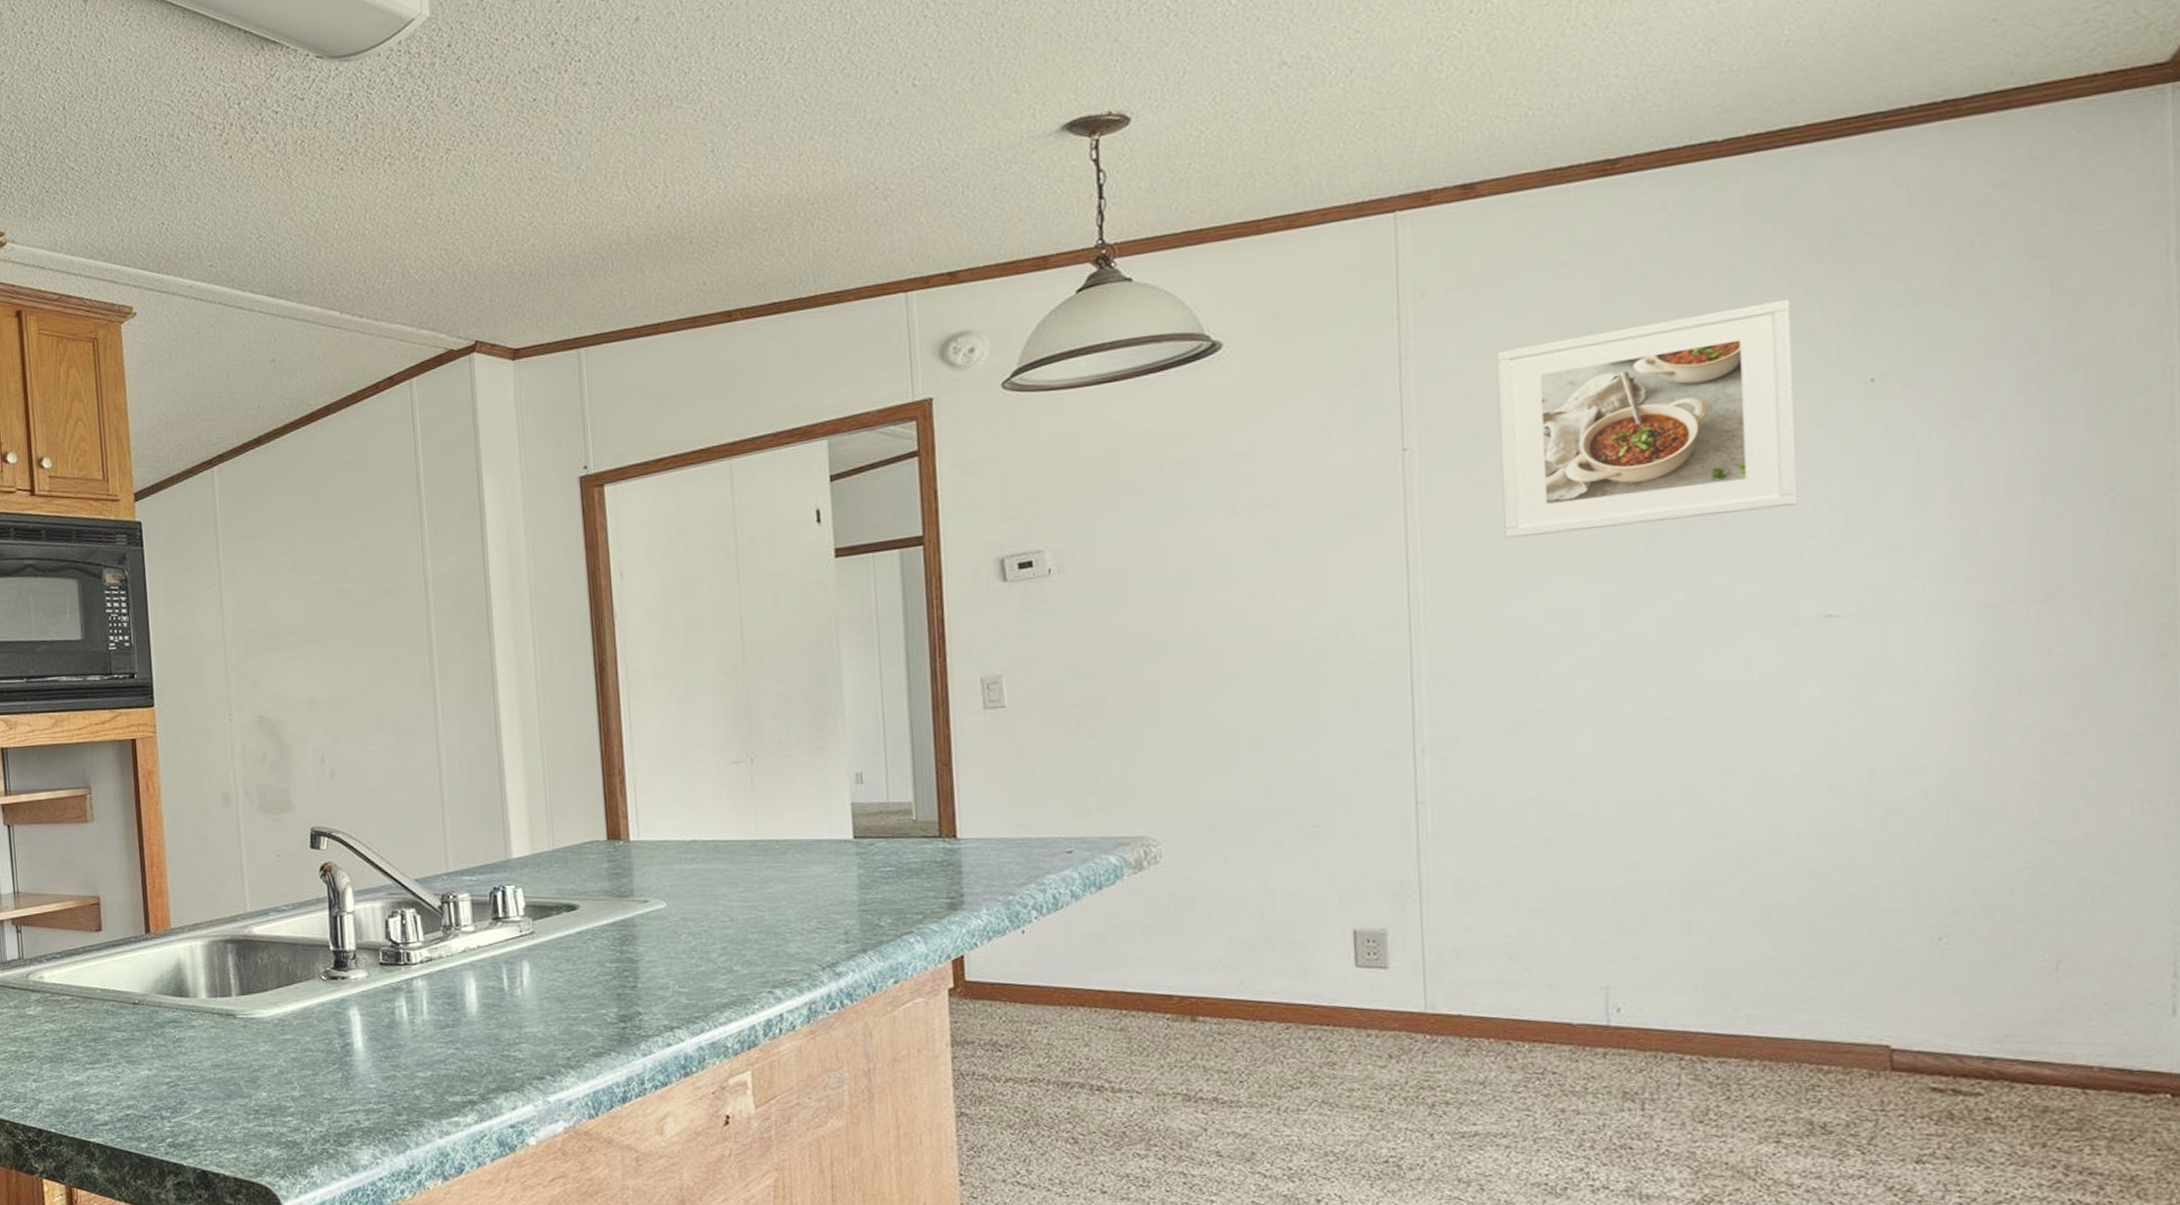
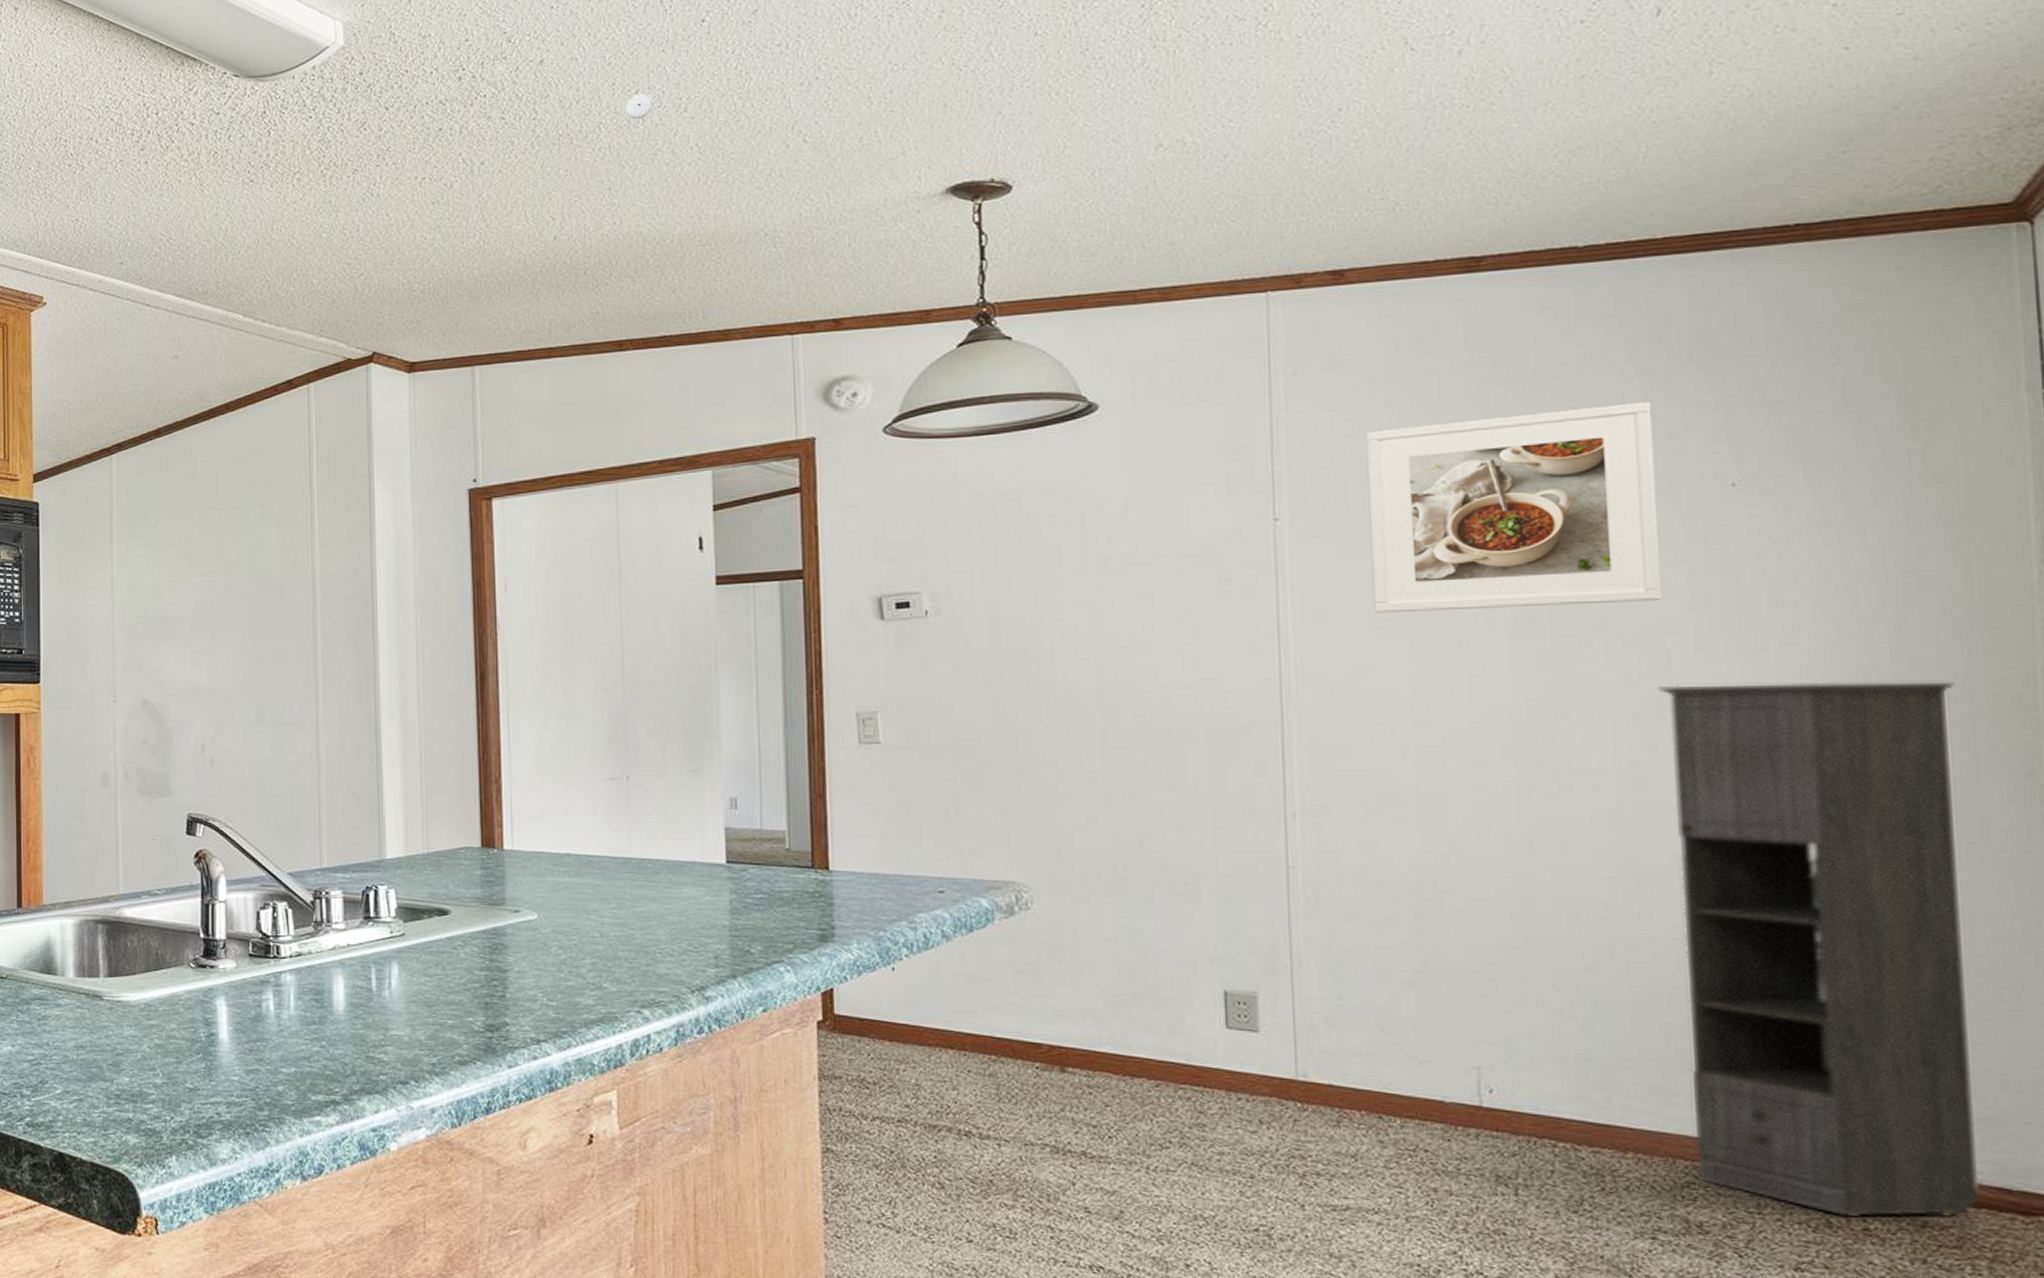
smoke detector: none [726,46,756,75] -> present [625,94,654,119]
storage cabinet: none [1791,567,2101,1107] -> present [1657,682,1980,1218]

